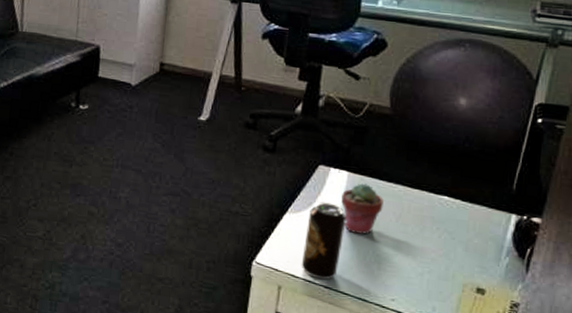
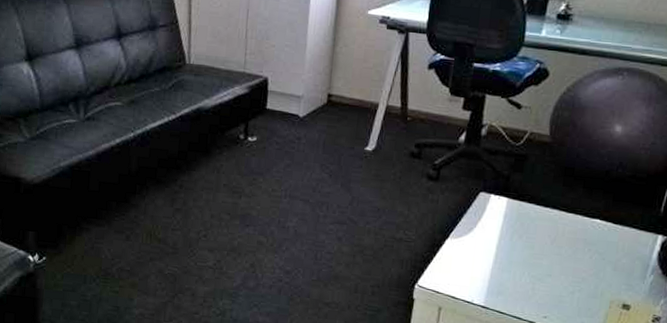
beverage can: present [301,201,347,280] -> none [460,226,505,301]
potted succulent: present [341,183,384,235] -> none [500,209,540,257]

